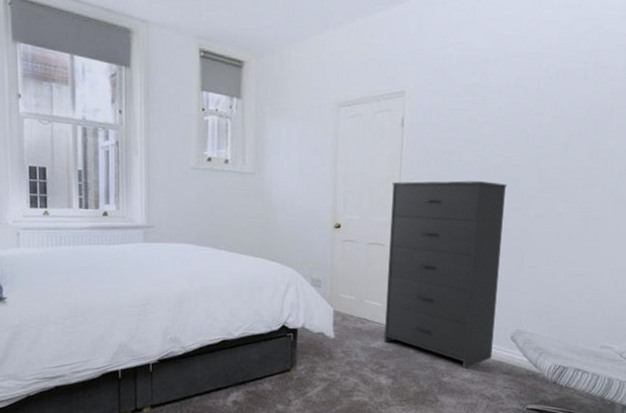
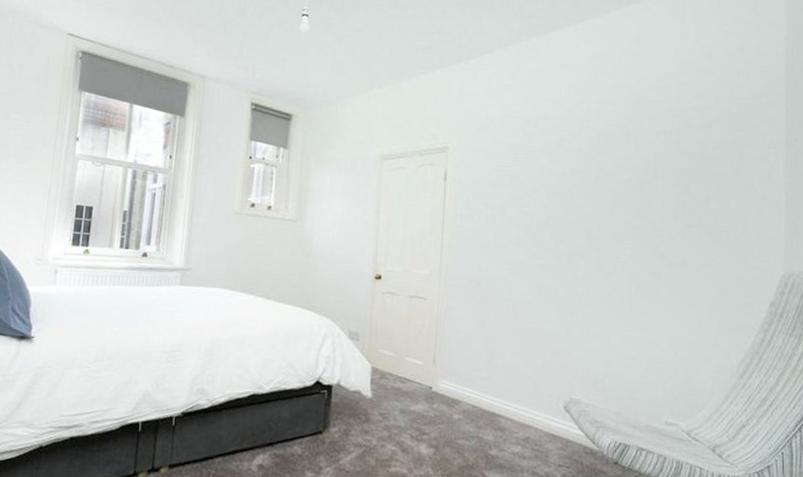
dresser: present [384,181,507,369] -> none [425,234,553,441]

